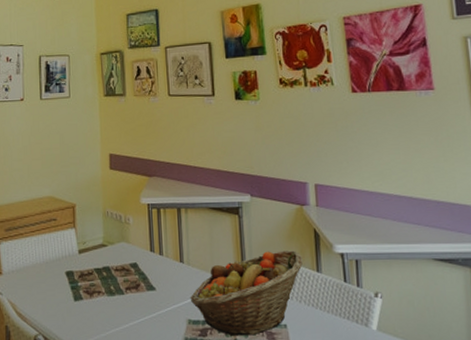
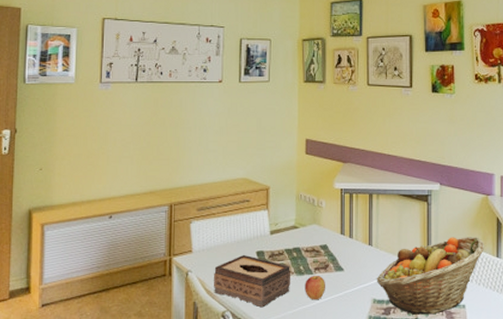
tissue box: none [24,275,102,331] -> present [214,254,291,308]
apple: none [116,296,138,322] -> present [305,276,325,300]

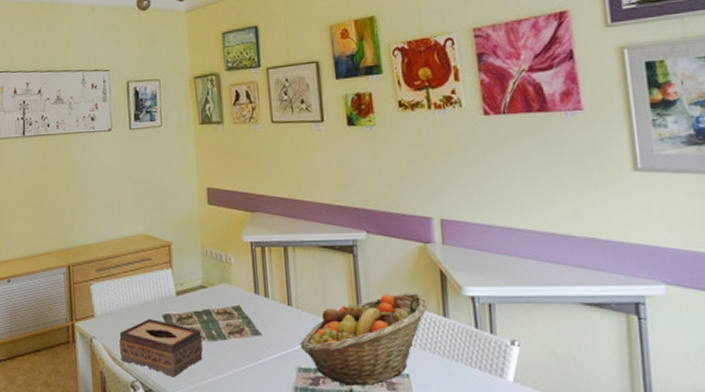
apple: present [305,276,325,300] -> none [218,341,242,369]

